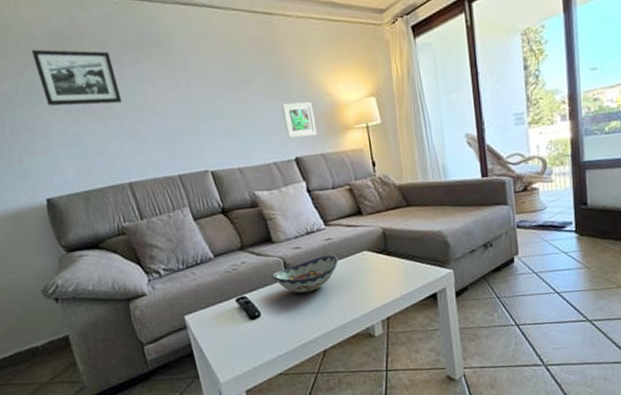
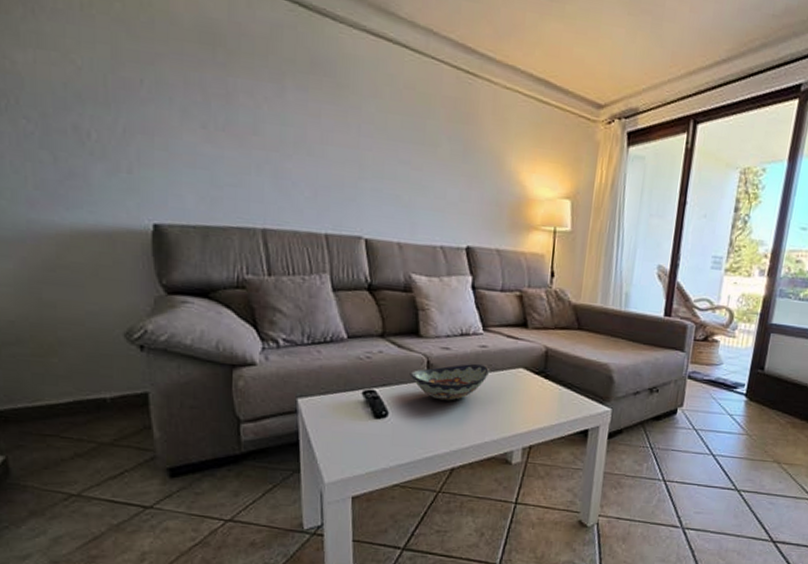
picture frame: present [31,49,123,106] -> none [171,36,275,132]
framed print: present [281,101,317,139] -> none [462,182,499,227]

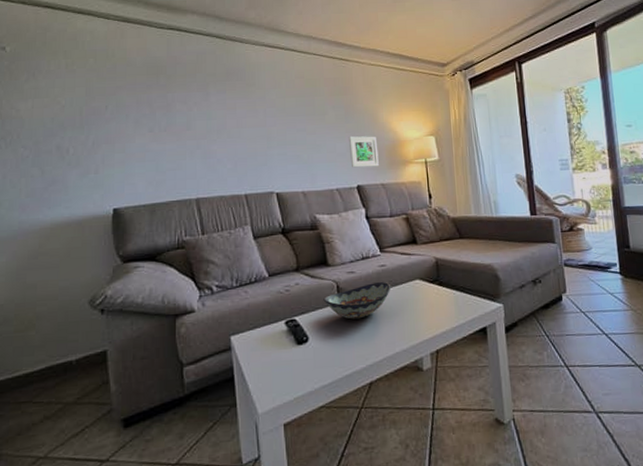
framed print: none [462,182,499,227] -> present [348,136,379,168]

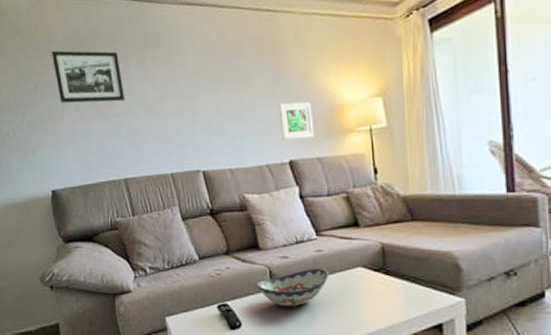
picture frame: none [128,74,203,126] -> present [51,50,125,103]

